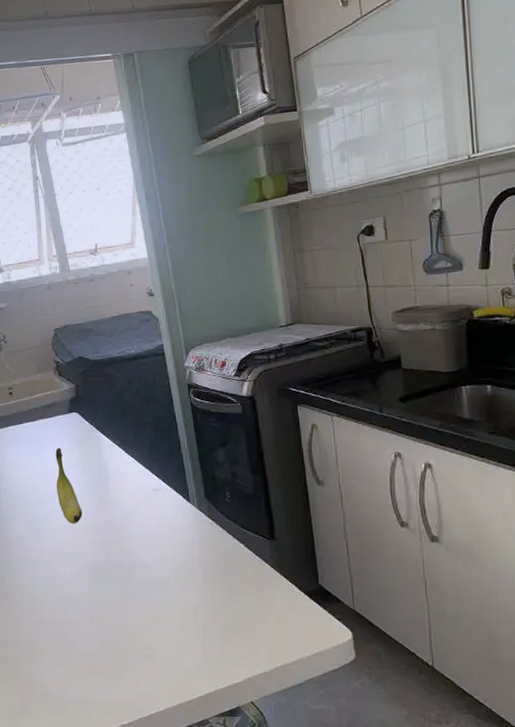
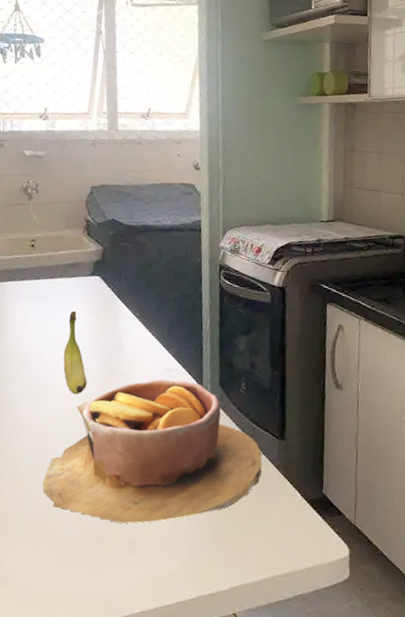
bowl: none [58,498,258,634] -> present [42,379,263,524]

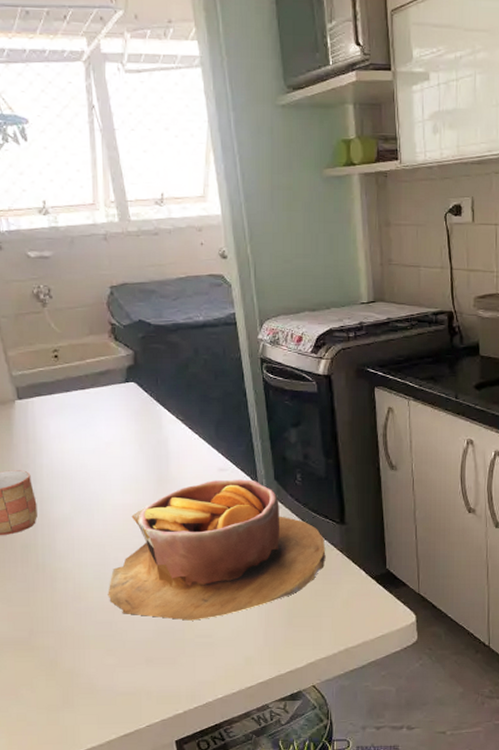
banana: present [63,310,88,395] -> none [108,420,138,505]

